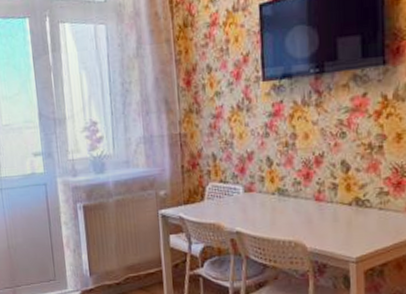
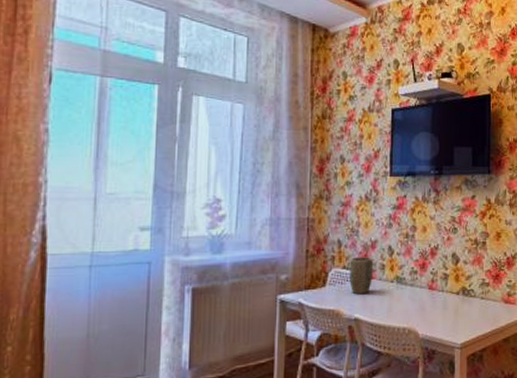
plant pot: none [226,169,253,208] -> present [349,257,374,295]

